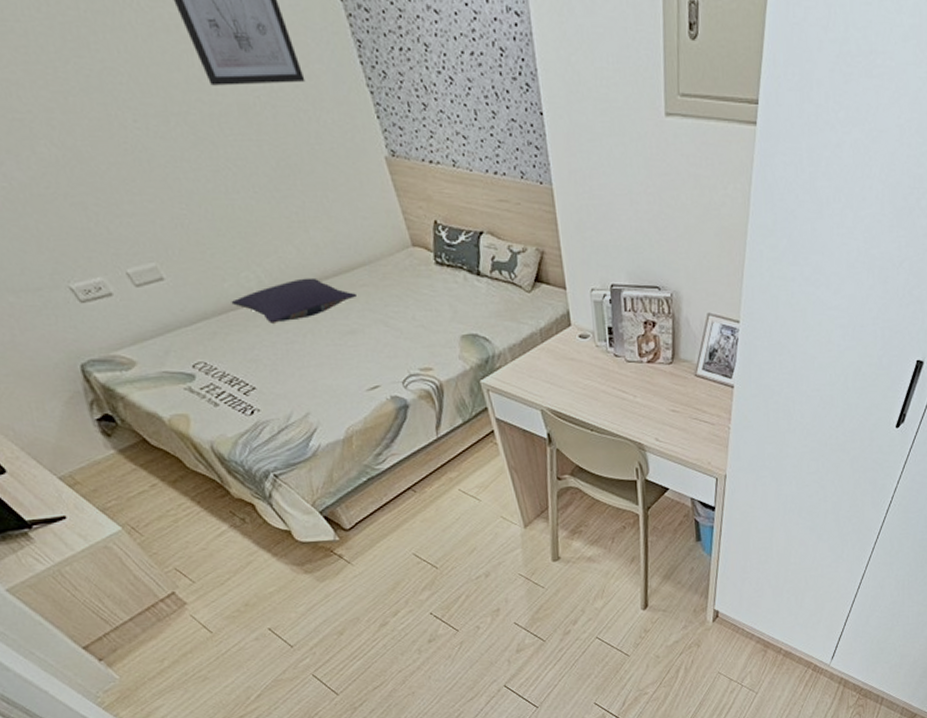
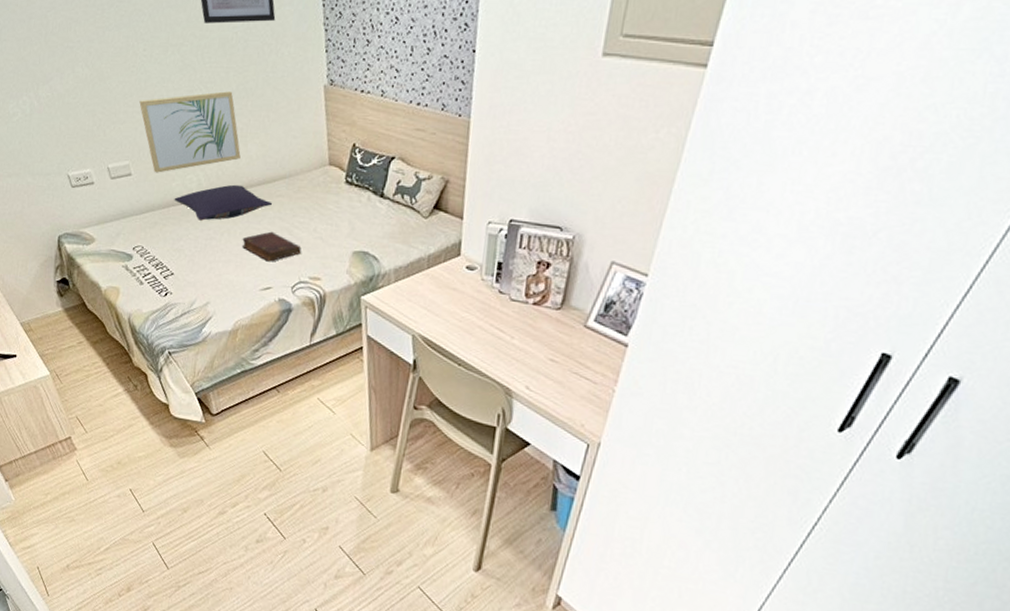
wall art: none [147,169,304,274] -> present [139,91,241,173]
diary: none [330,325,404,359] -> present [241,231,301,262]

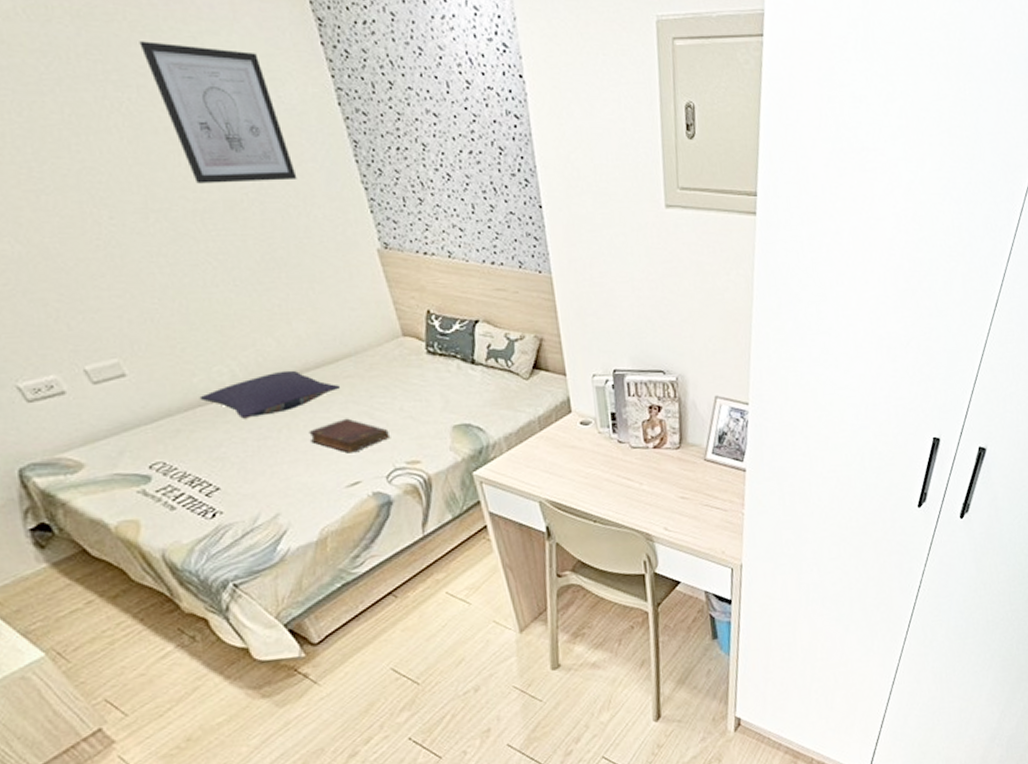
wall art: present [139,91,241,173] -> none [117,263,285,369]

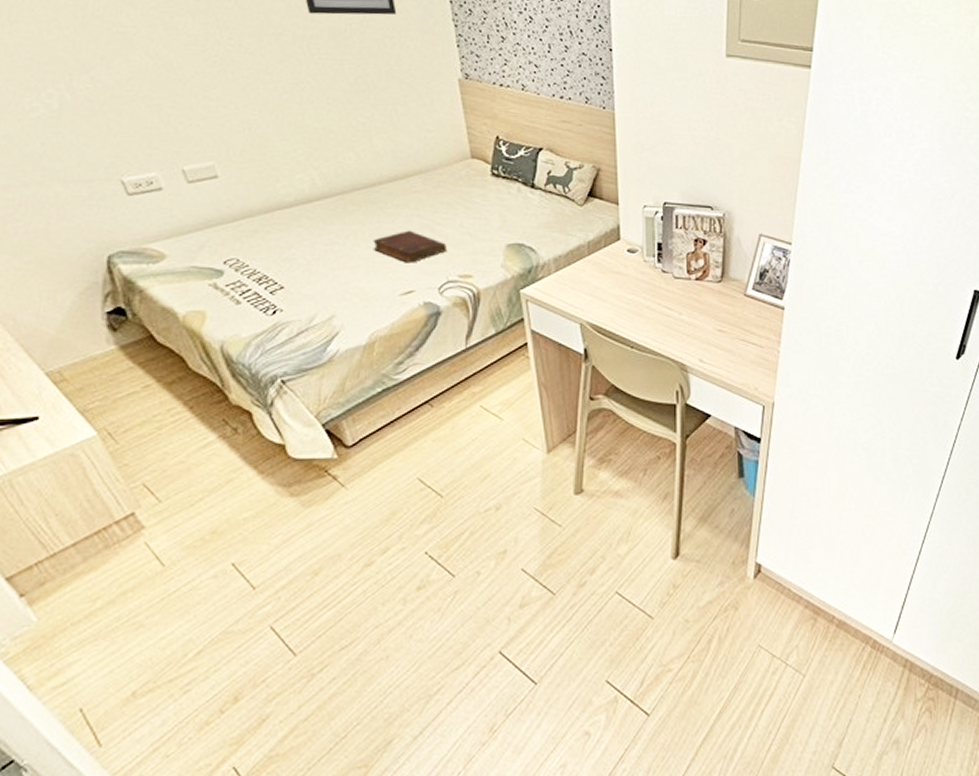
pillow: present [199,370,340,419] -> none [279,182,407,224]

